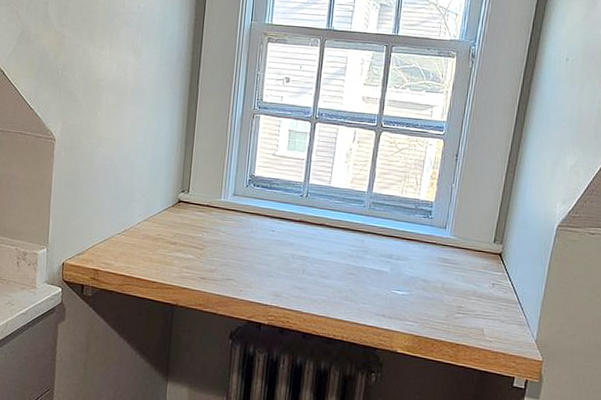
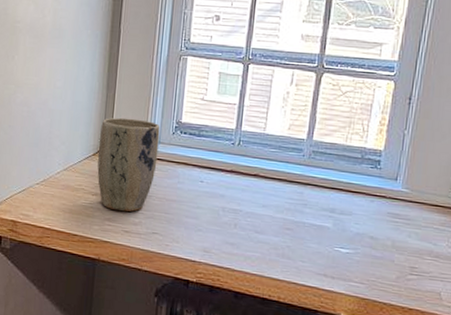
plant pot: none [176,171,235,260] -> present [97,117,160,212]

